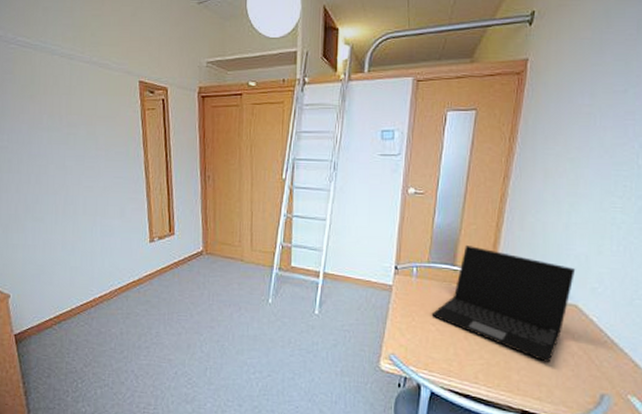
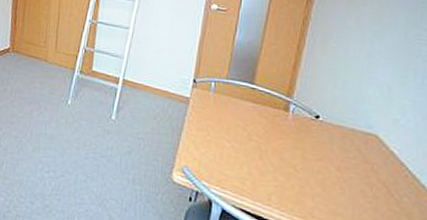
laptop: present [431,244,576,364] -> none [227,64,378,193]

